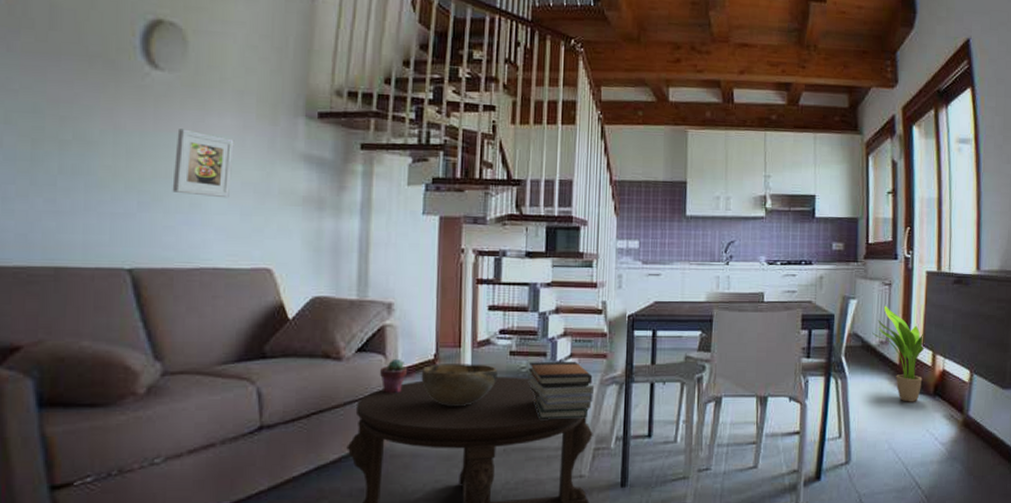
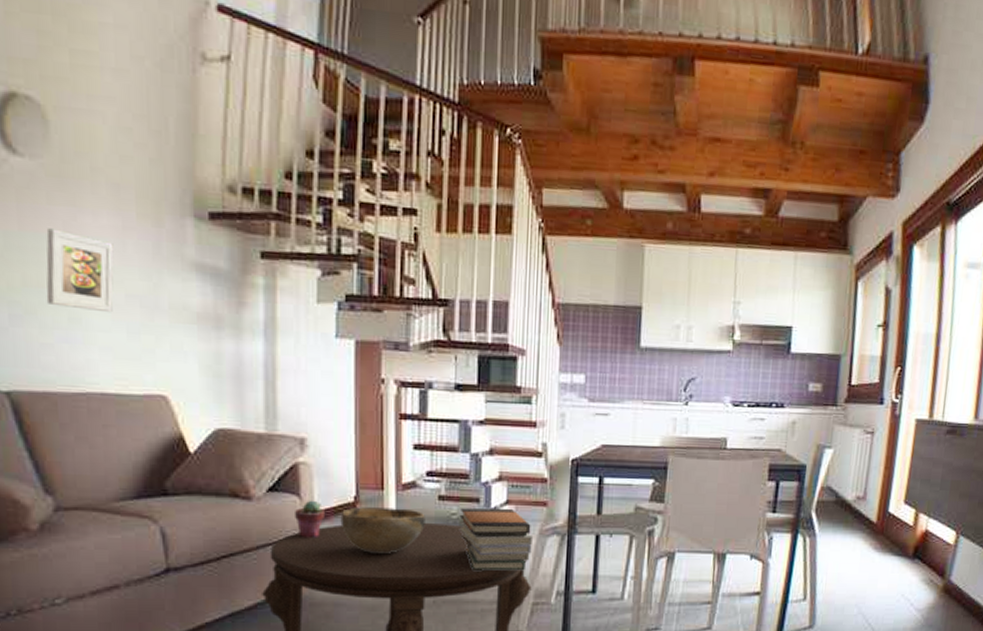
potted plant: present [872,305,926,402] -> none [848,456,909,564]

